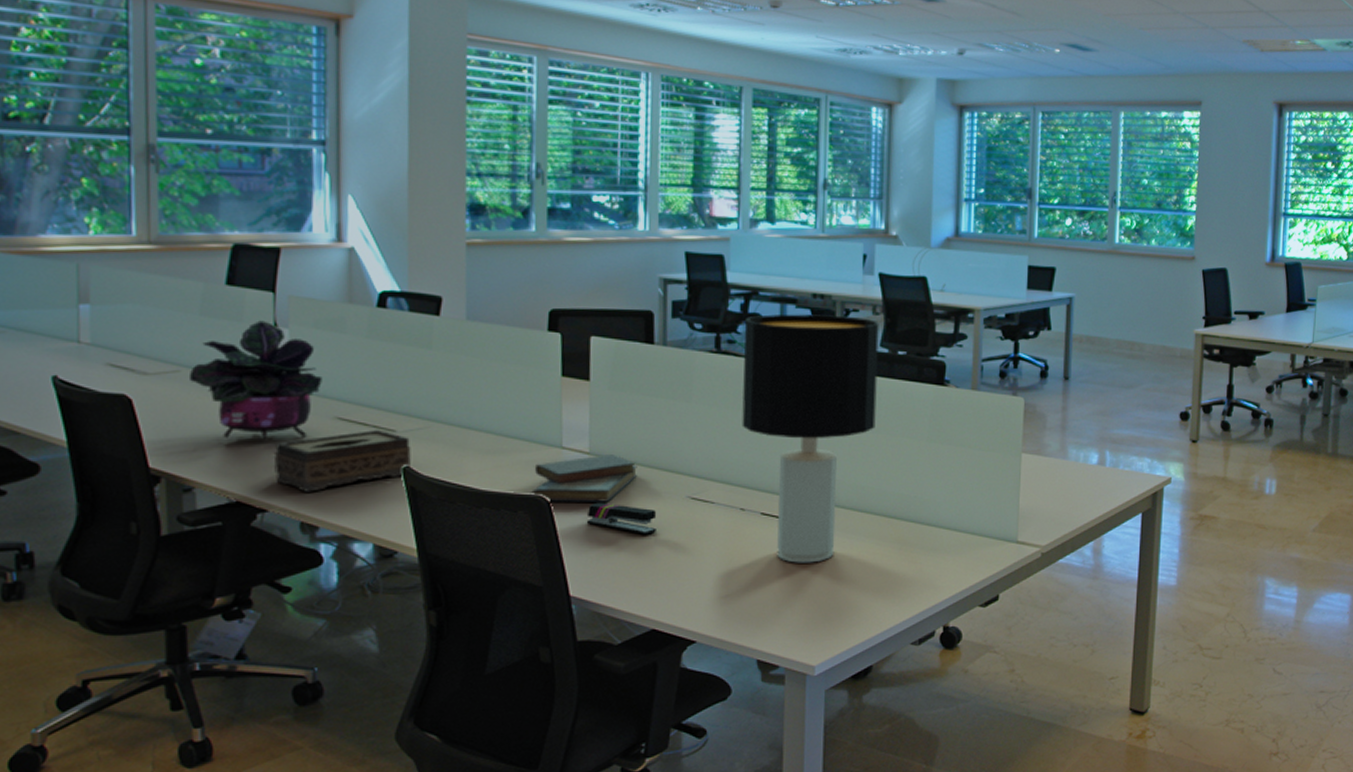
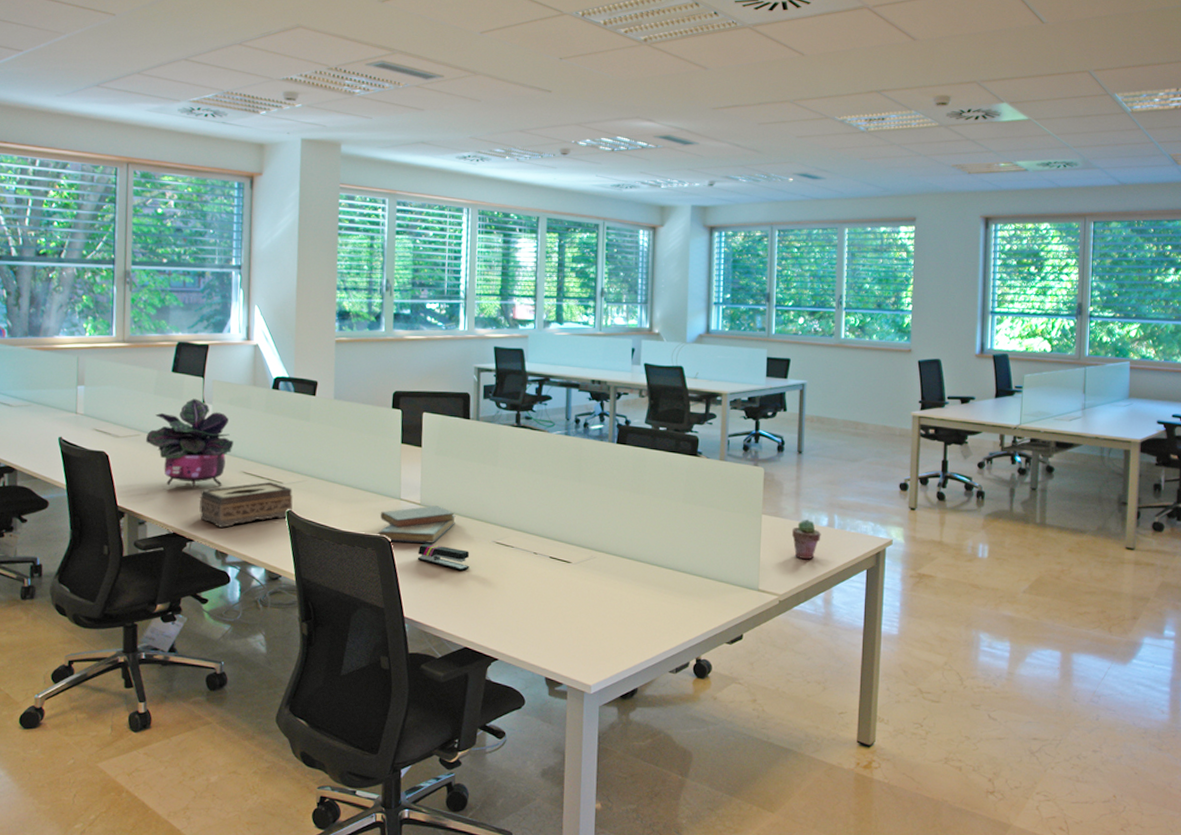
desk lamp: present [742,314,879,563] -> none [535,396,645,600]
potted succulent: none [1056,456,1091,504] -> present [791,519,821,560]

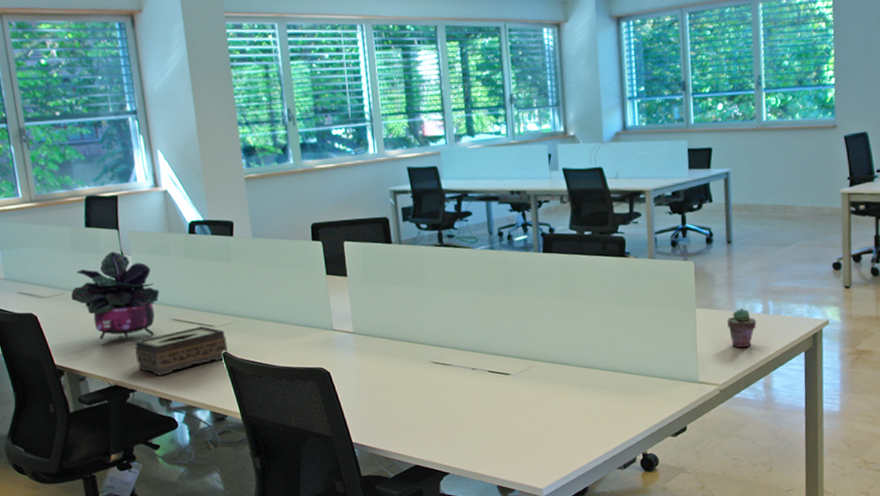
diary: present [376,505,456,543] -> none [314,332,391,372]
stapler: present [417,543,470,571] -> none [357,370,410,393]

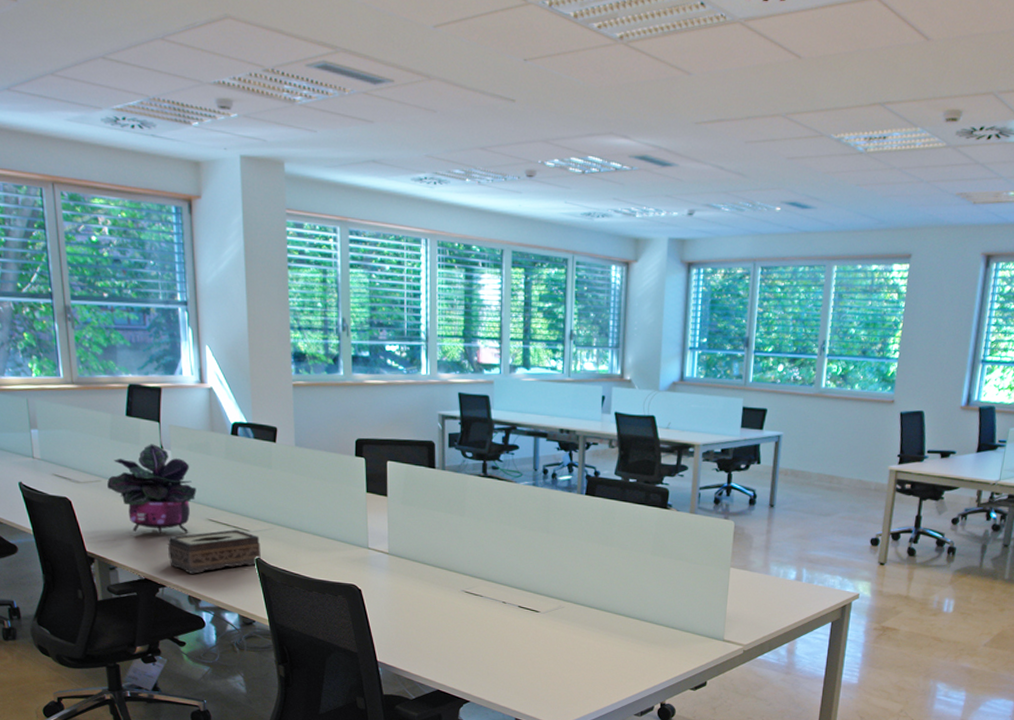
potted succulent: present [726,308,757,348] -> none [758,572,789,612]

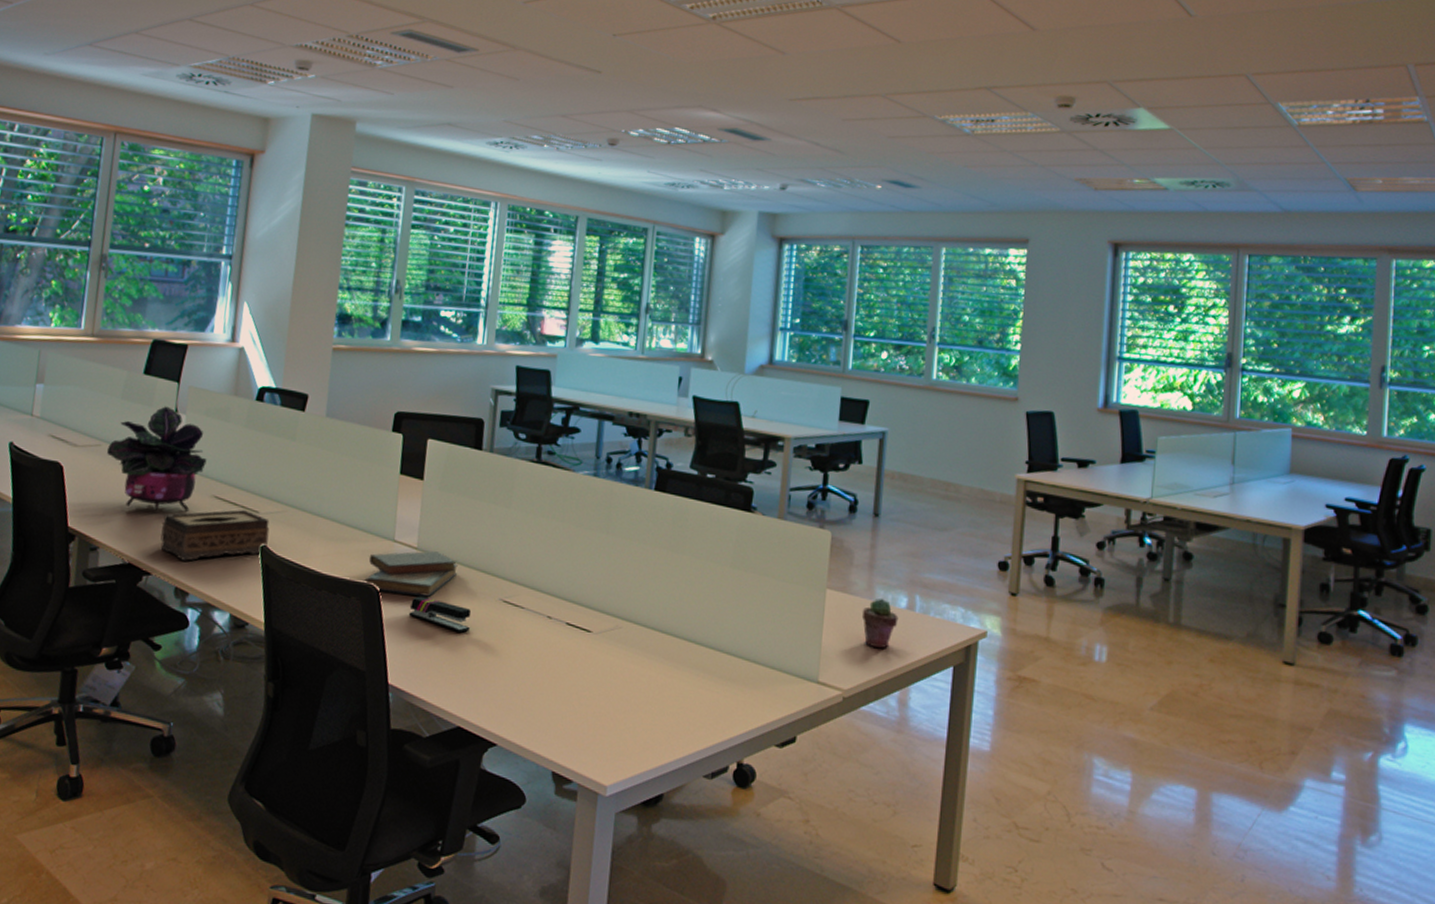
diary: none [346,555,424,592] -> present [362,551,458,597]
stapler: none [387,591,440,618] -> present [408,596,472,633]
potted succulent: none [758,572,789,612] -> present [861,598,899,649]

